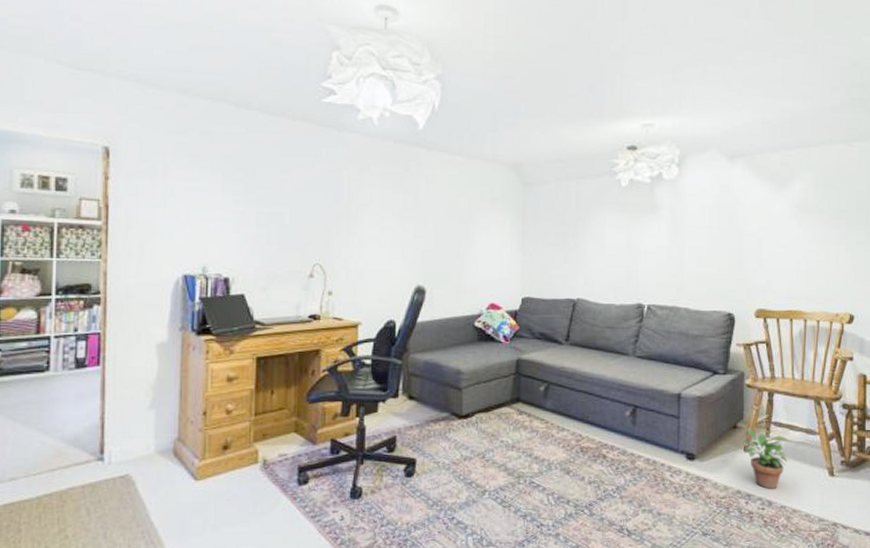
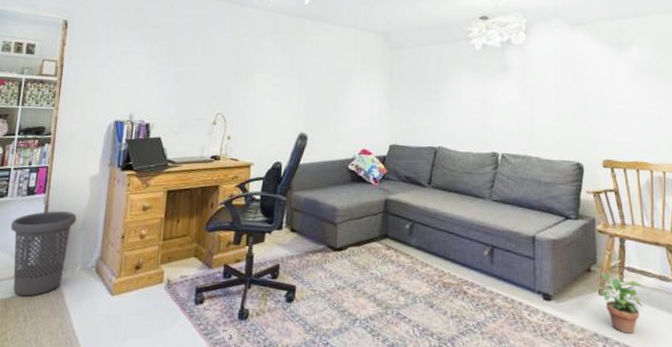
trash bin: none [57,386,143,487] -> present [10,211,77,297]

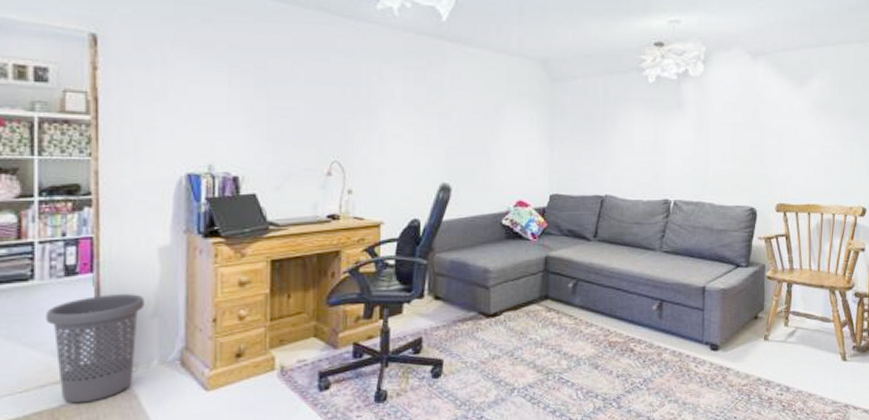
potted plant: present [597,271,643,334] -> none [763,317,806,375]

